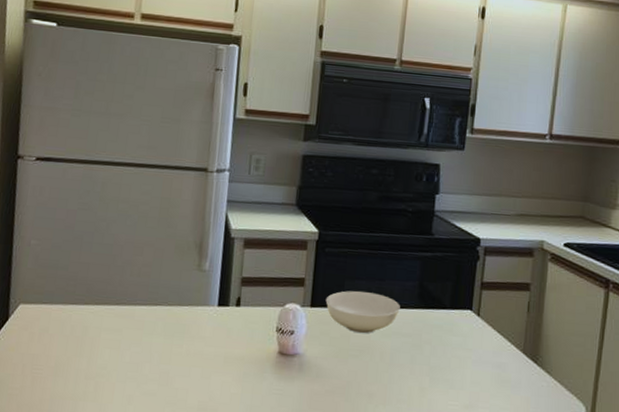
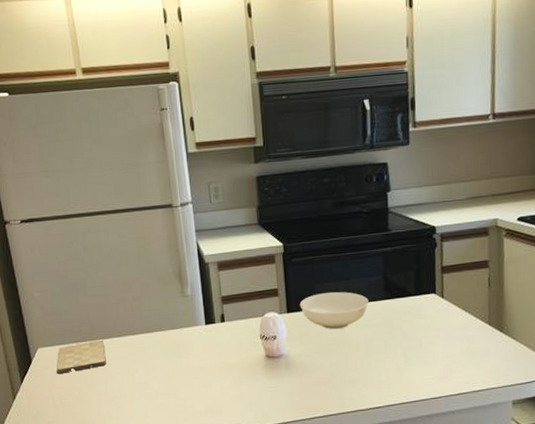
cutting board: none [35,306,99,339] -> present [56,341,107,374]

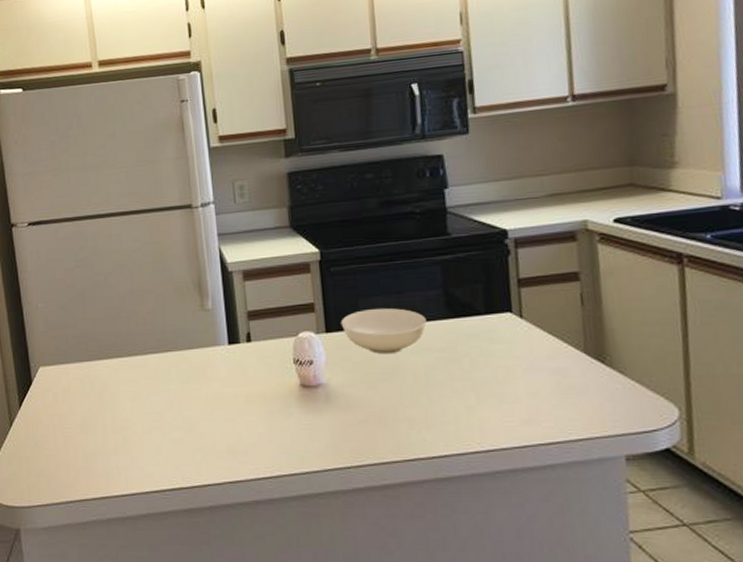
cutting board: present [56,341,107,374] -> none [59,360,115,398]

